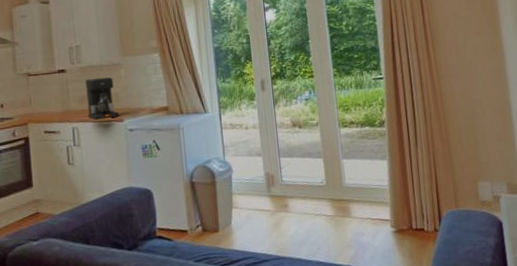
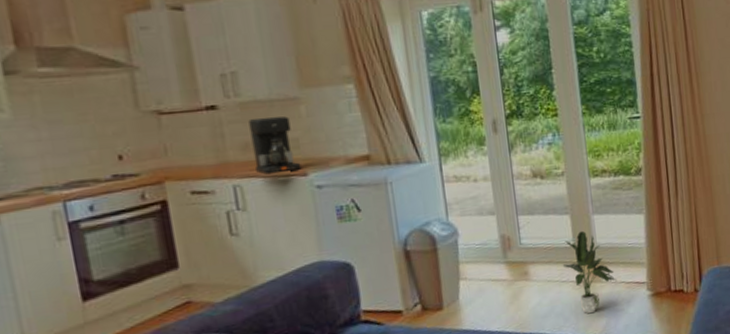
potted plant: none [316,172,364,245] -> present [562,230,618,314]

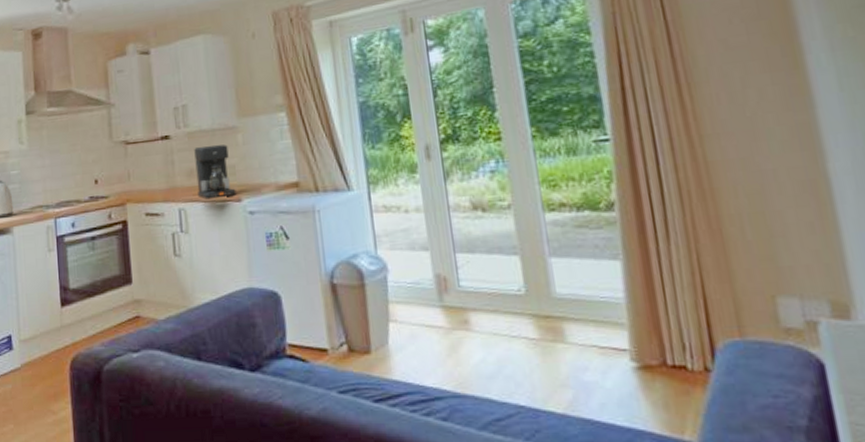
potted plant: present [562,230,618,314] -> none [511,276,587,382]

